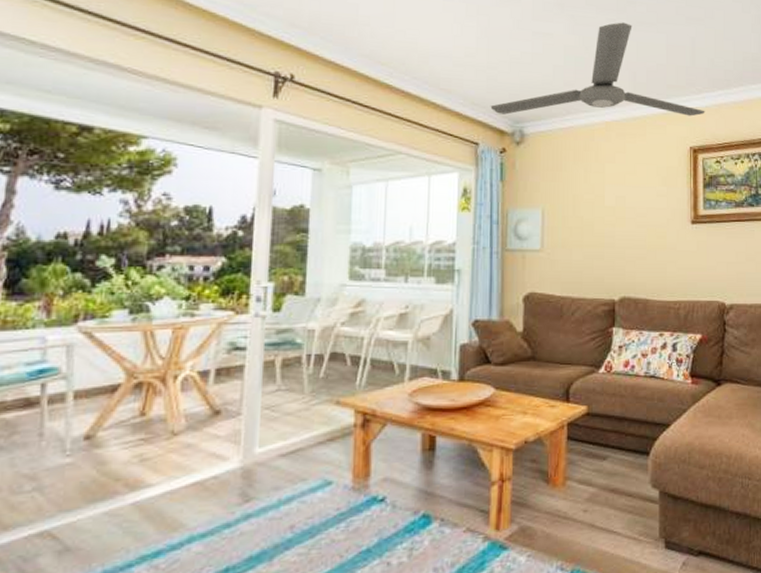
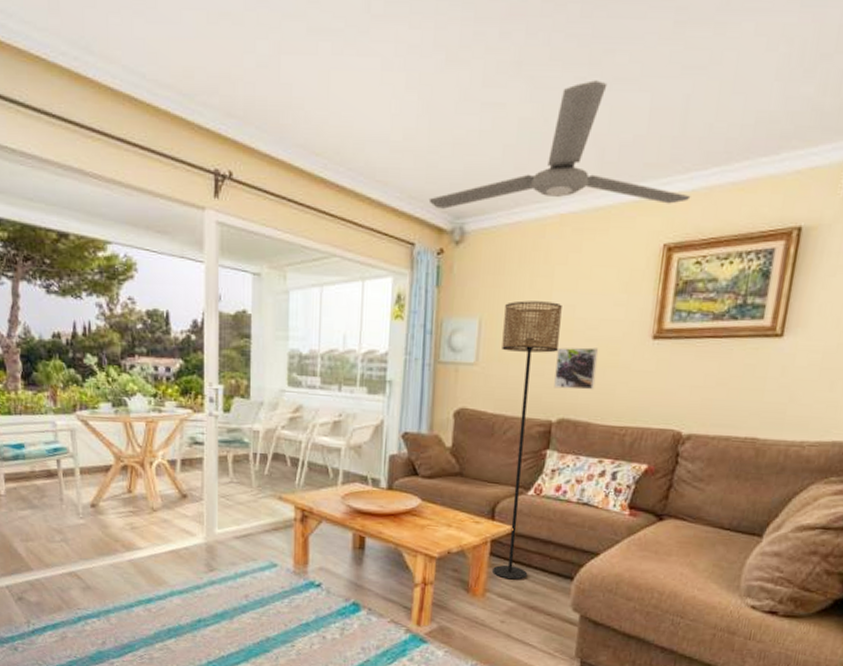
floor lamp: none [564,193,614,463] -> present [493,300,562,580]
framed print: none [614,232,649,270] -> present [554,347,599,390]

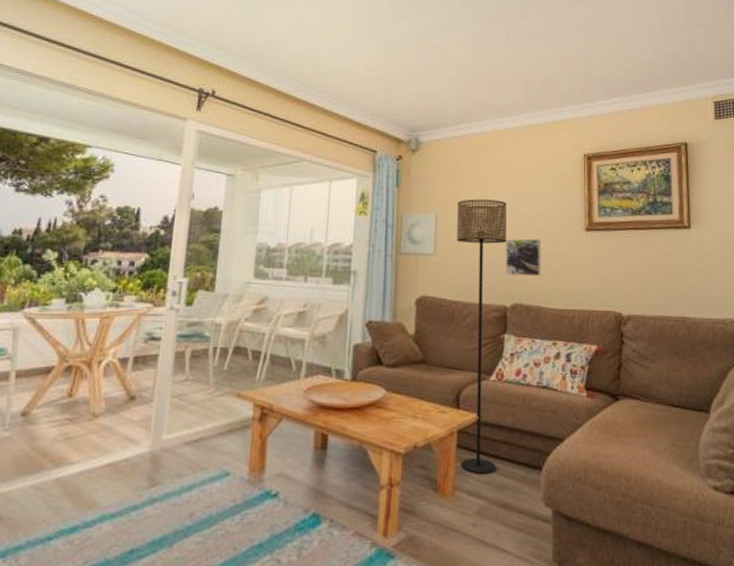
ceiling fan: present [428,80,691,209] -> none [388,35,600,124]

